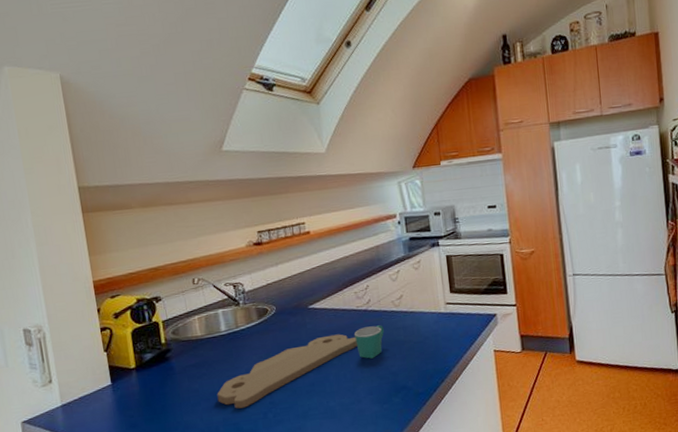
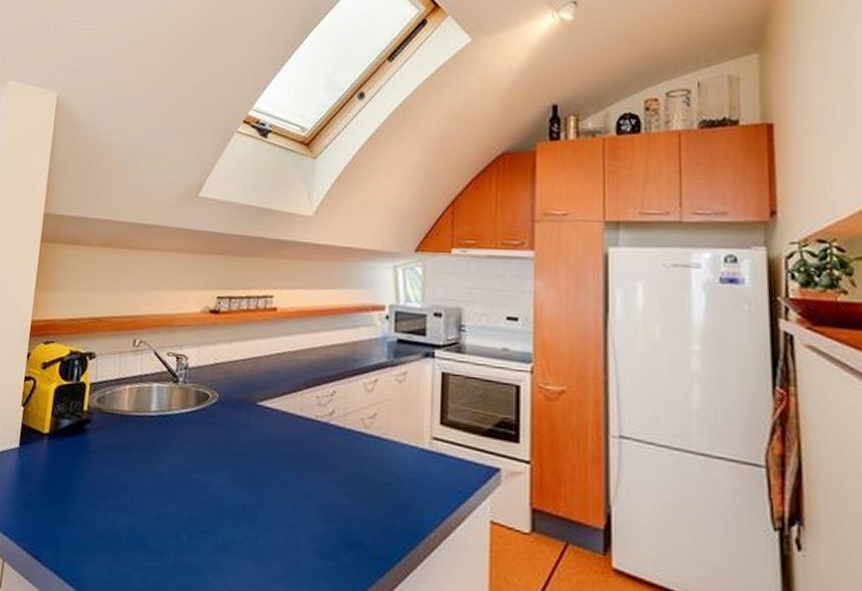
cutting board: present [217,334,357,409] -> none [127,446,308,518]
mug: present [354,325,384,359] -> none [305,445,345,492]

